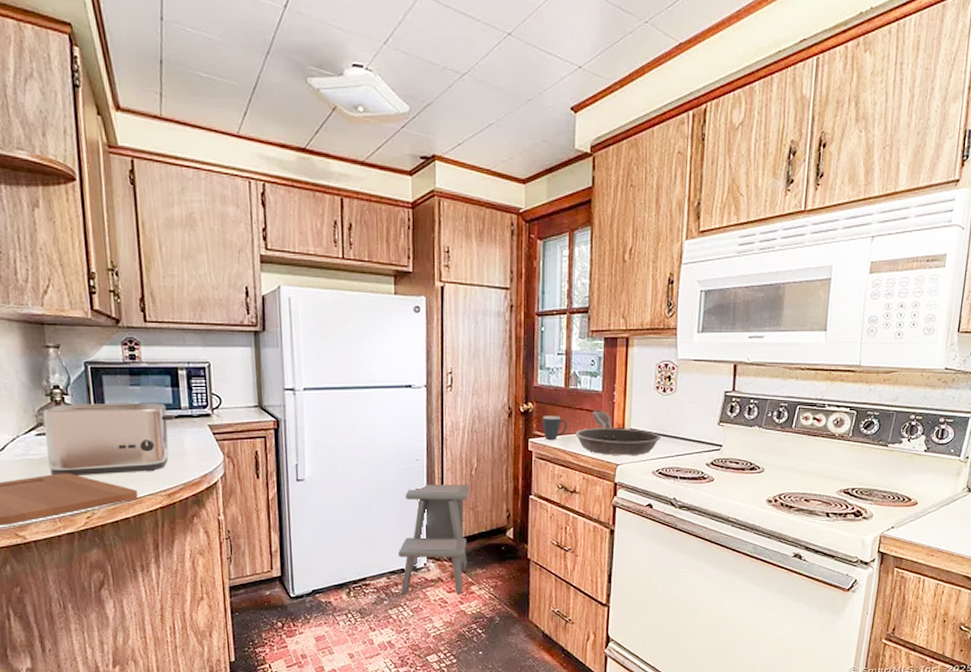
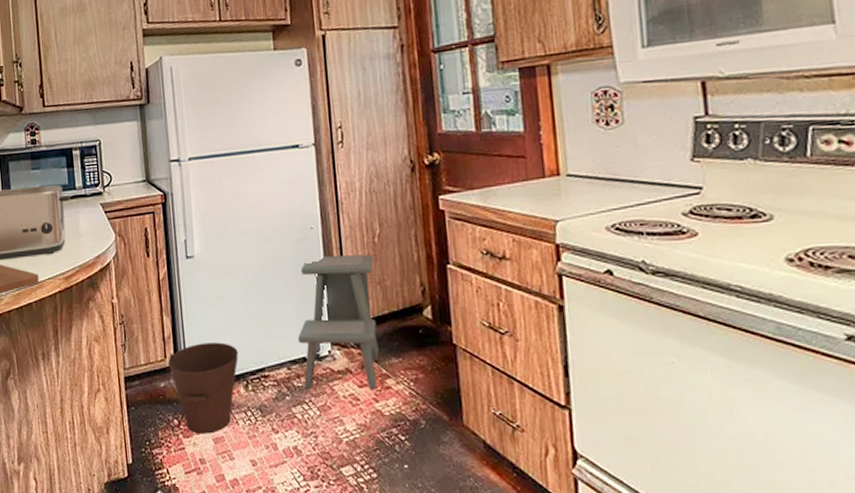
bucket: none [272,556,343,634] -> present [166,342,239,434]
mug: present [542,416,567,440] -> none [452,166,485,196]
frying pan: present [575,410,662,456] -> none [496,155,612,210]

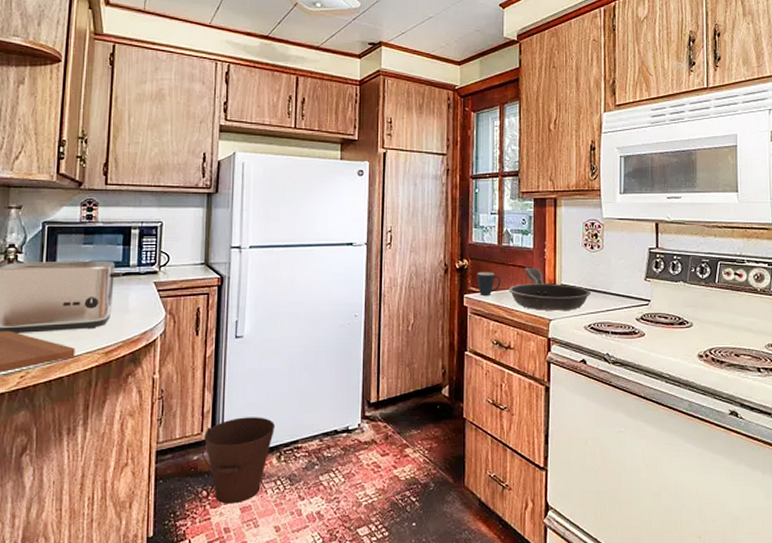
step stool: present [298,254,380,390] -> none [333,340,406,458]
mug: none [452,166,485,196] -> present [477,272,501,295]
frying pan: none [496,155,612,210] -> present [509,267,592,312]

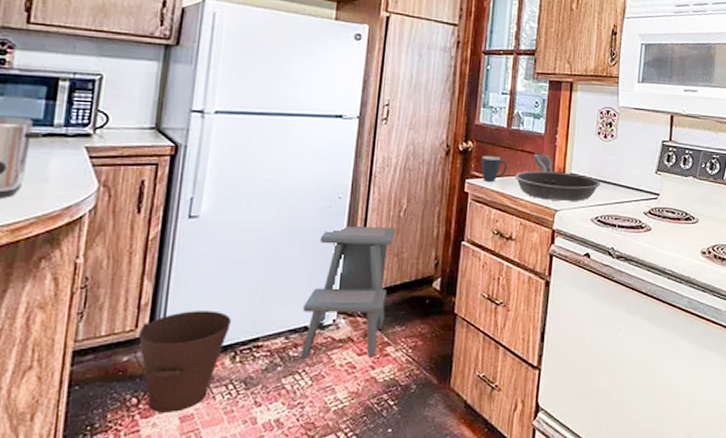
step stool: none [333,340,406,458] -> present [301,225,397,358]

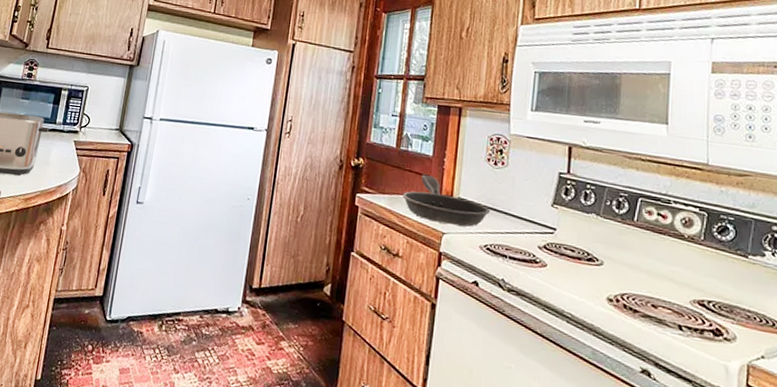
bucket: present [133,310,232,413] -> none [92,280,162,364]
step stool: present [301,225,397,358] -> none [211,223,294,349]
mug: present [481,156,507,182] -> none [370,173,396,198]

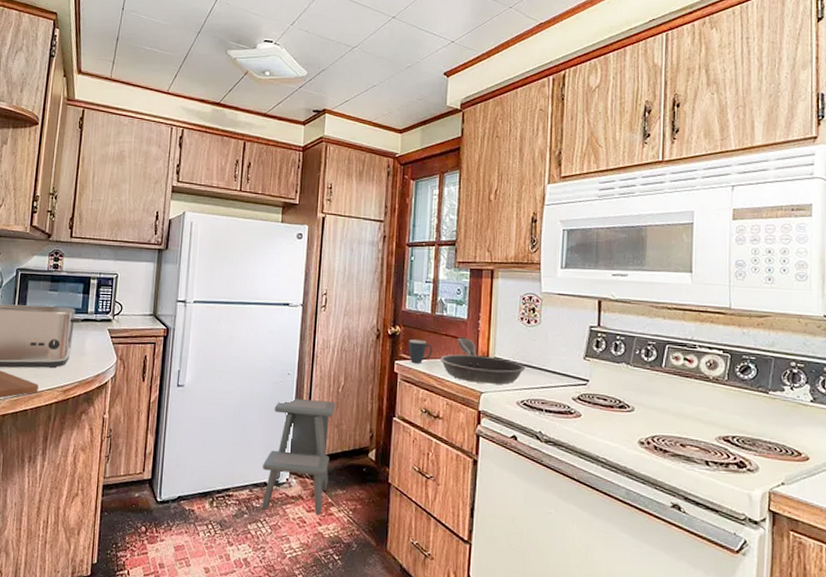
step stool: none [211,223,294,349] -> present [262,397,336,515]
mug: none [370,173,396,198] -> present [408,339,433,363]

